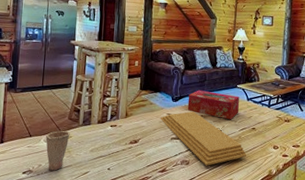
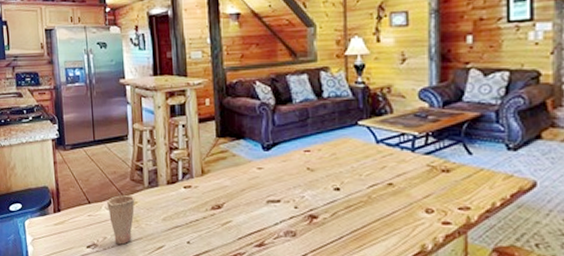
cutting board: present [160,111,247,166] -> none [248,162,383,239]
tissue box: present [187,90,239,120] -> none [285,132,363,173]

